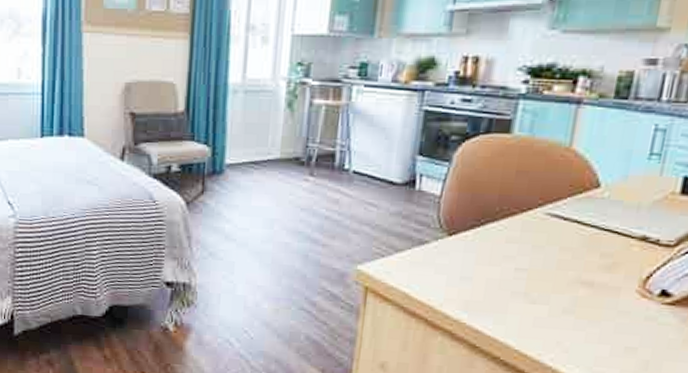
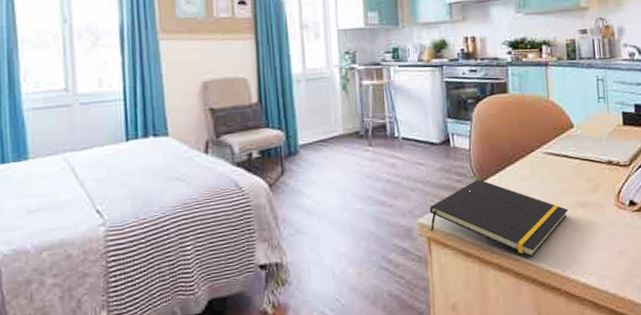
notepad: none [370,232,565,332] -> present [429,179,568,258]

